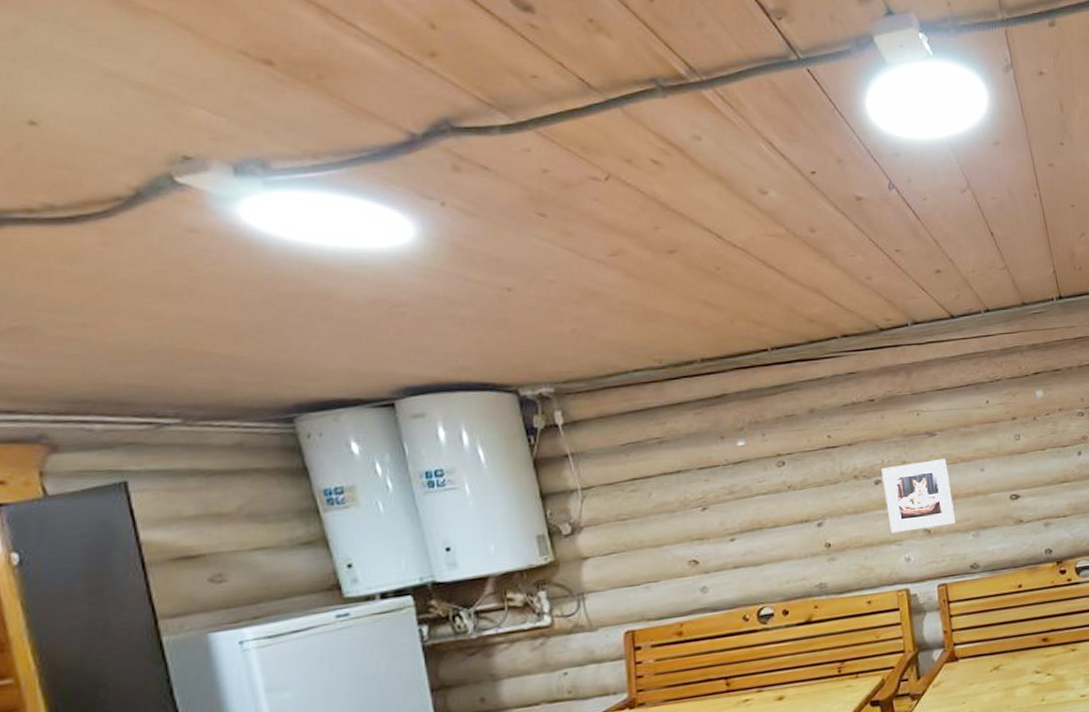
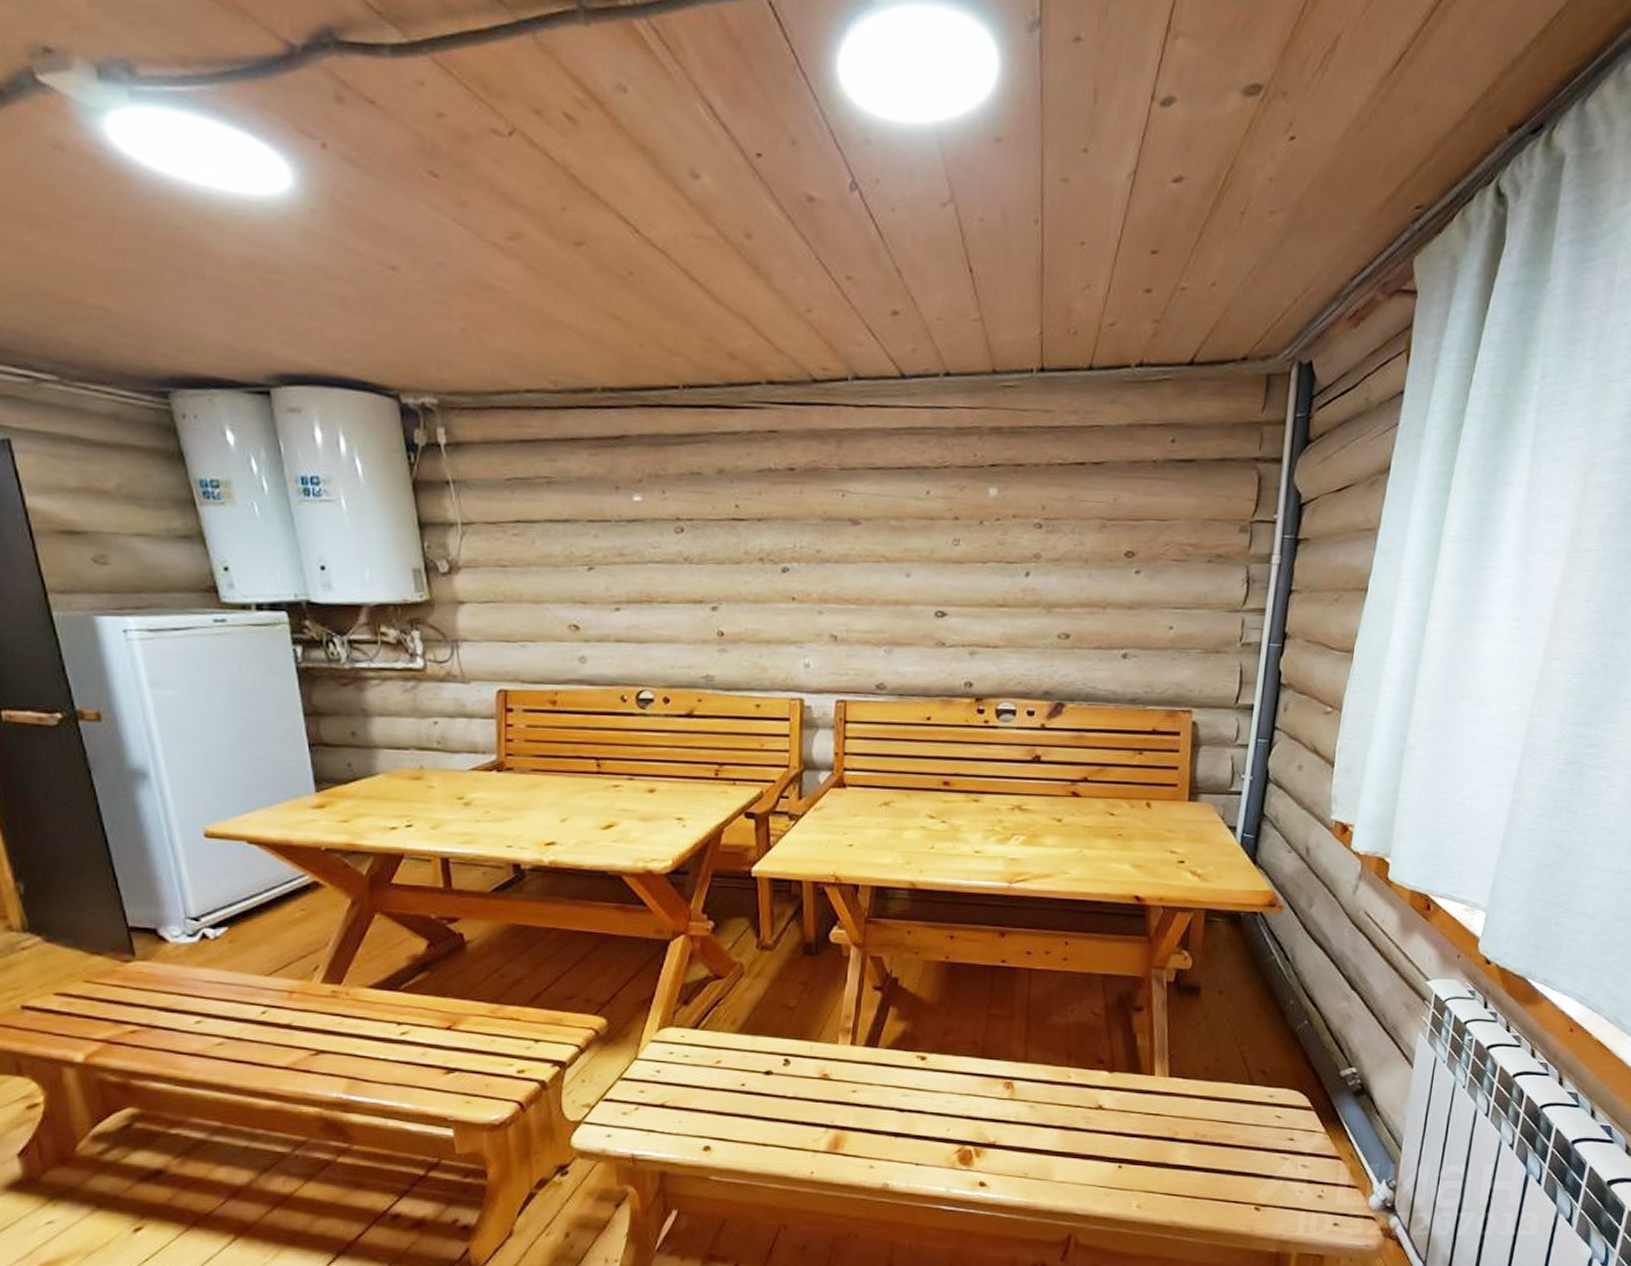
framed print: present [881,458,957,533] -> none [791,553,869,634]

